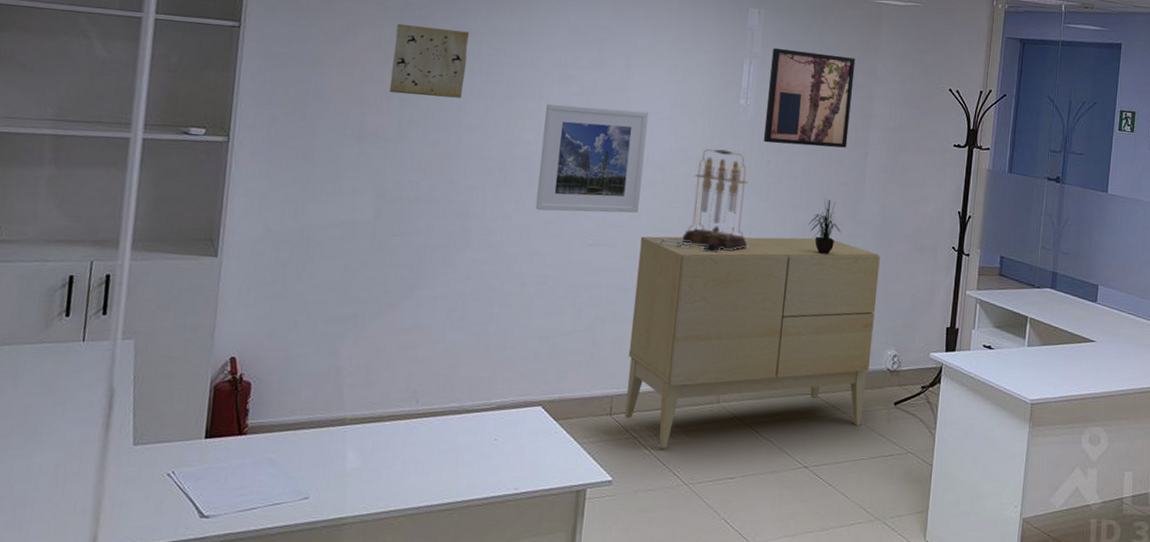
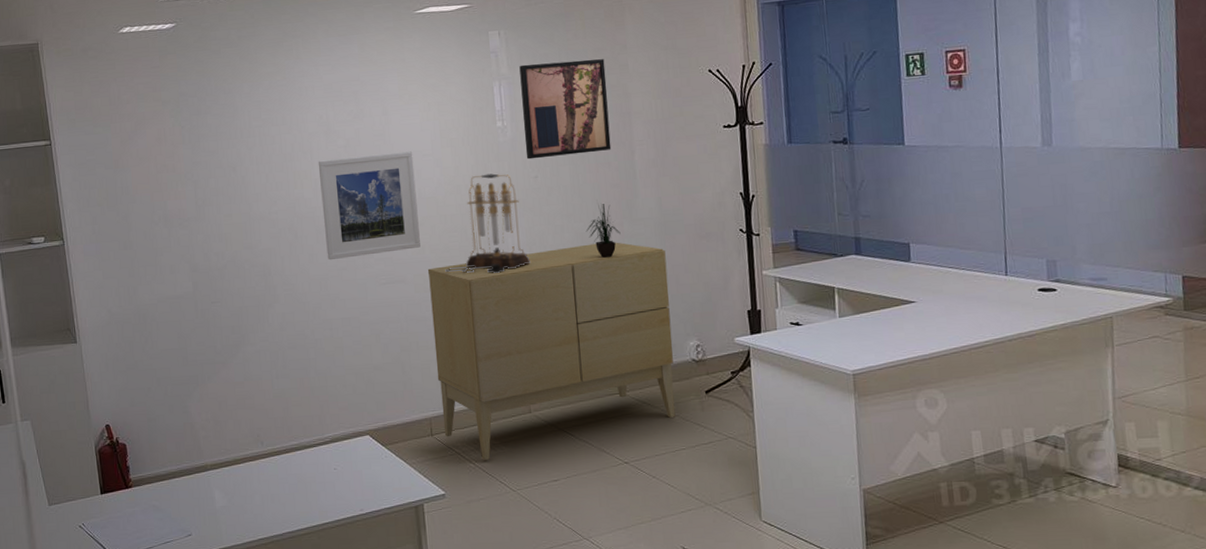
map: present [389,23,470,98] -> none [176,109,244,178]

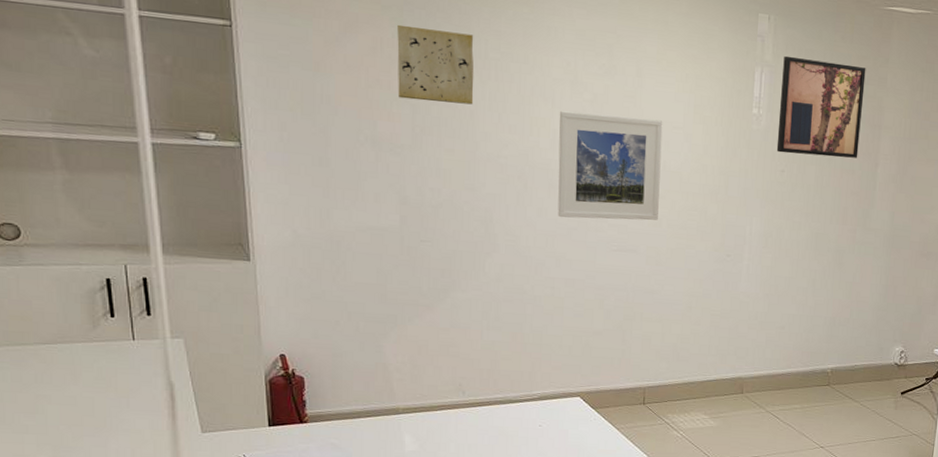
map: none [176,109,244,178] -> present [397,24,474,105]
sideboard: present [427,242,676,460] -> none [656,242,889,432]
table lamp: present [445,173,531,273] -> none [680,158,765,258]
potted plant: present [586,204,621,258] -> none [821,208,853,260]

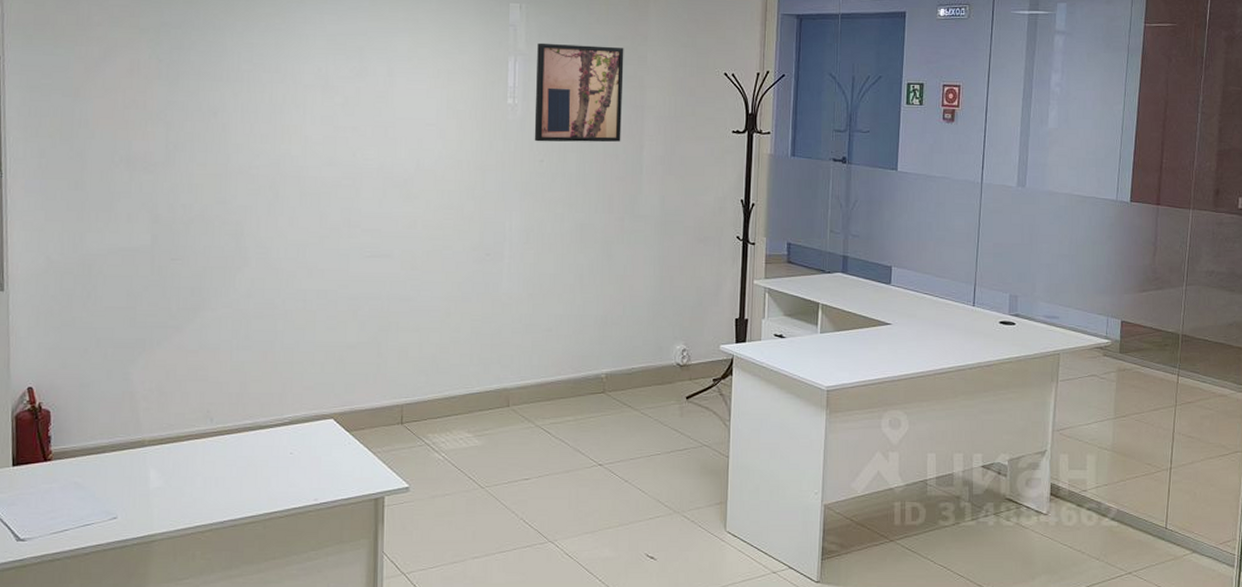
map: present [397,24,474,105] -> none [152,45,227,118]
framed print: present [557,111,663,221] -> none [309,116,416,226]

